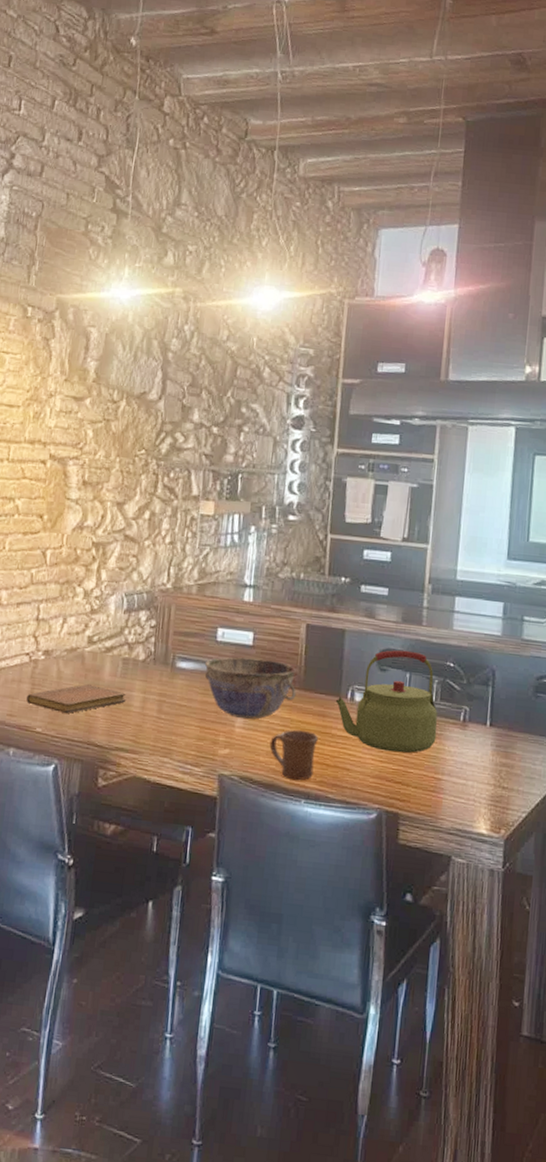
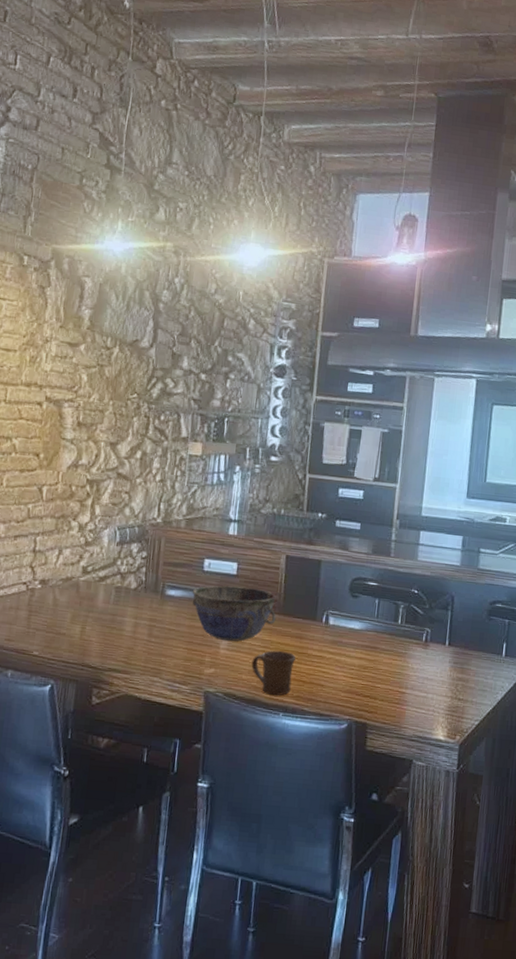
notebook: present [26,683,127,713] -> none [24,610,119,638]
kettle: present [335,650,438,754] -> none [311,578,403,671]

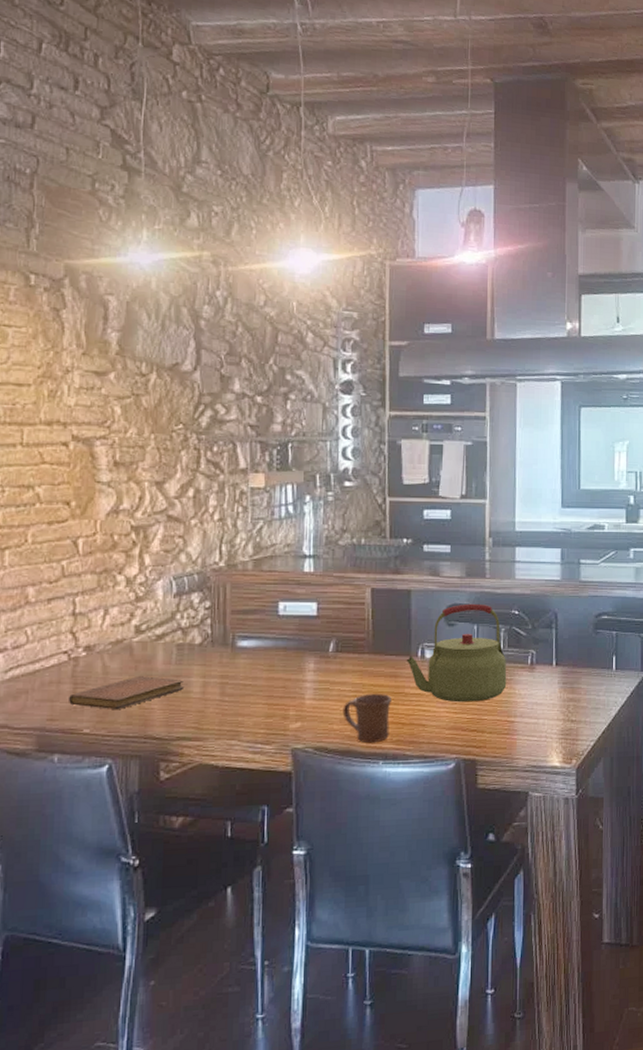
notebook: none [24,610,119,638] -> present [69,675,185,709]
bowl: present [192,585,276,642] -> none [267,627,366,689]
kettle: none [311,578,403,671] -> present [406,603,507,703]

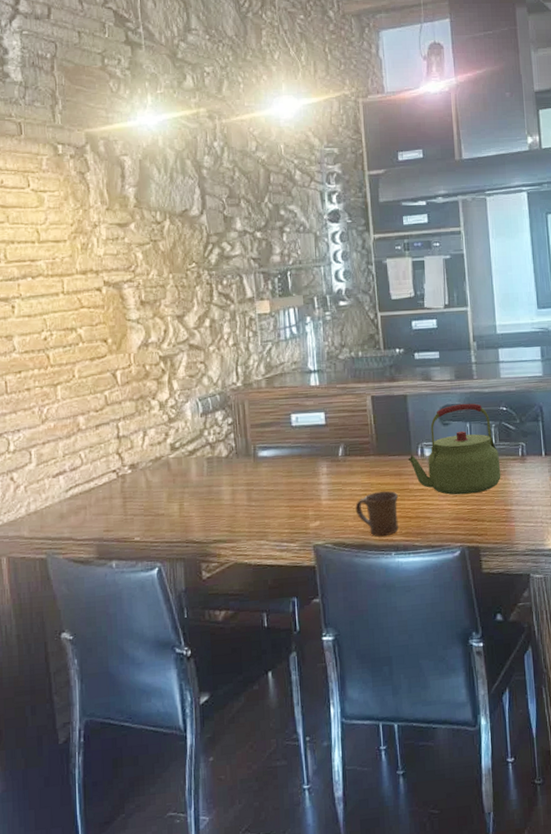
notebook: present [69,675,185,709] -> none [120,487,217,519]

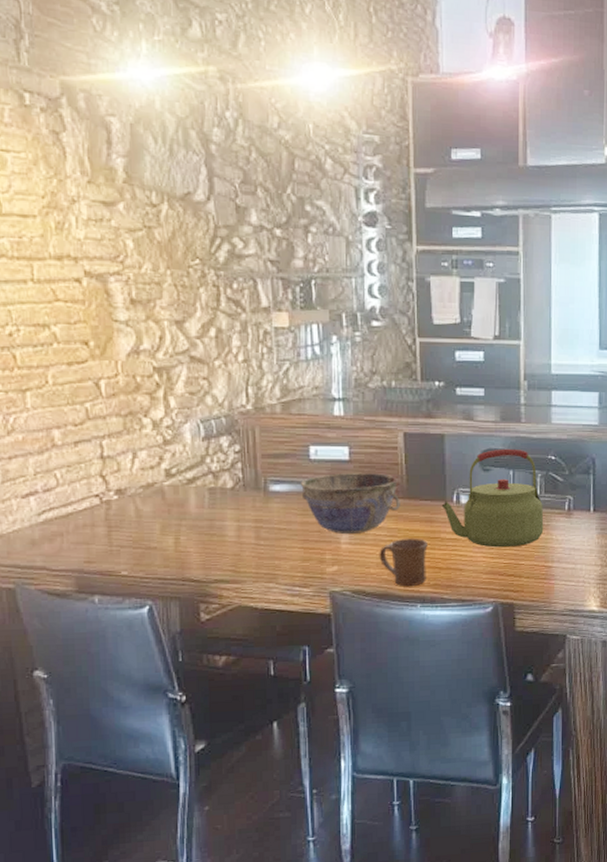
bowl: none [284,434,372,491] -> present [300,472,400,534]

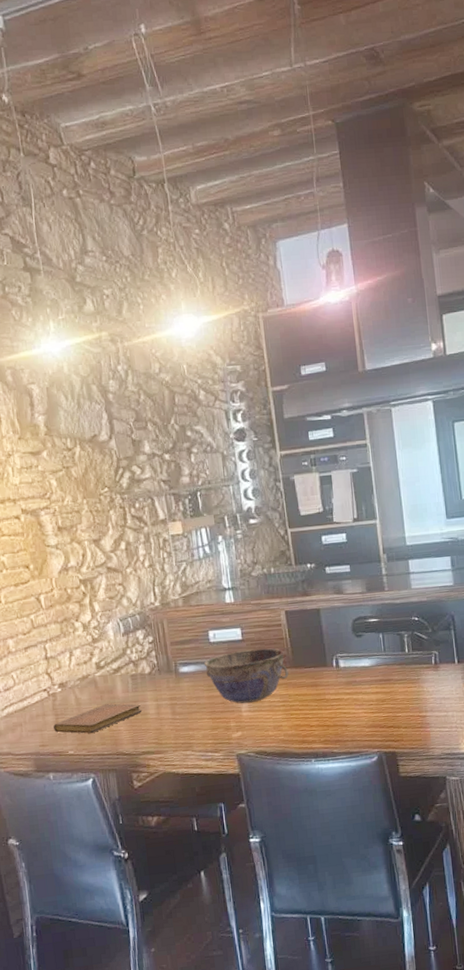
notebook: none [104,518,219,552] -> present [53,703,143,734]
mug: present [379,538,428,586] -> none [274,701,317,745]
kettle: present [441,448,544,548] -> none [323,614,415,704]

